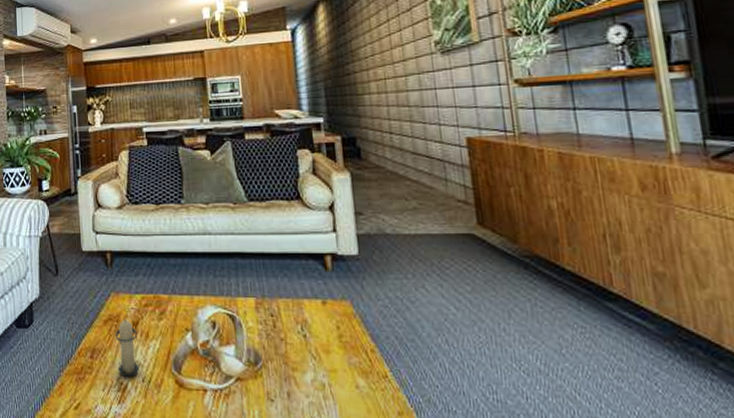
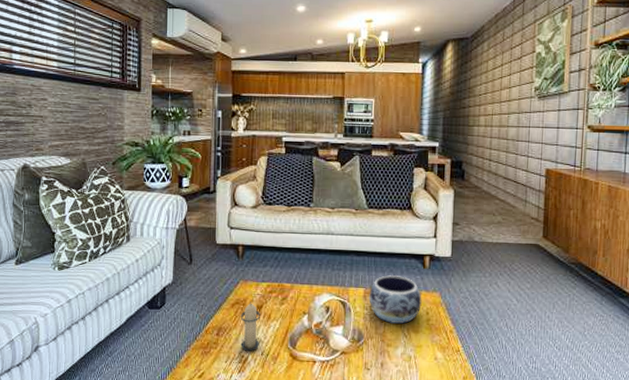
decorative bowl: none [261,279,330,343] -> present [369,274,422,324]

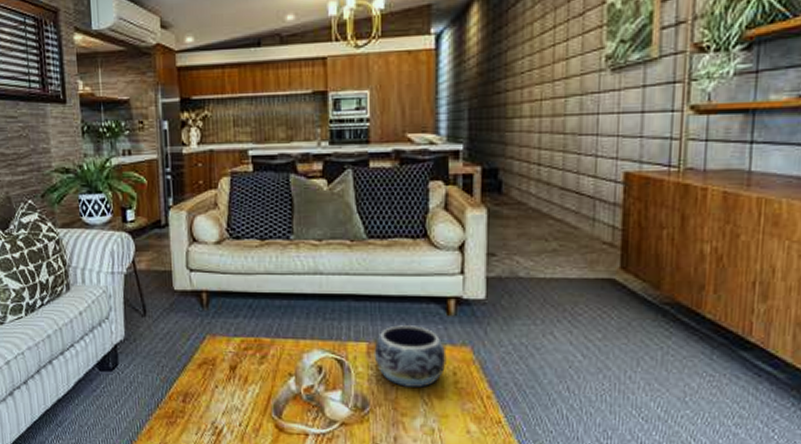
candle: present [240,302,261,351] -> none [210,361,237,421]

